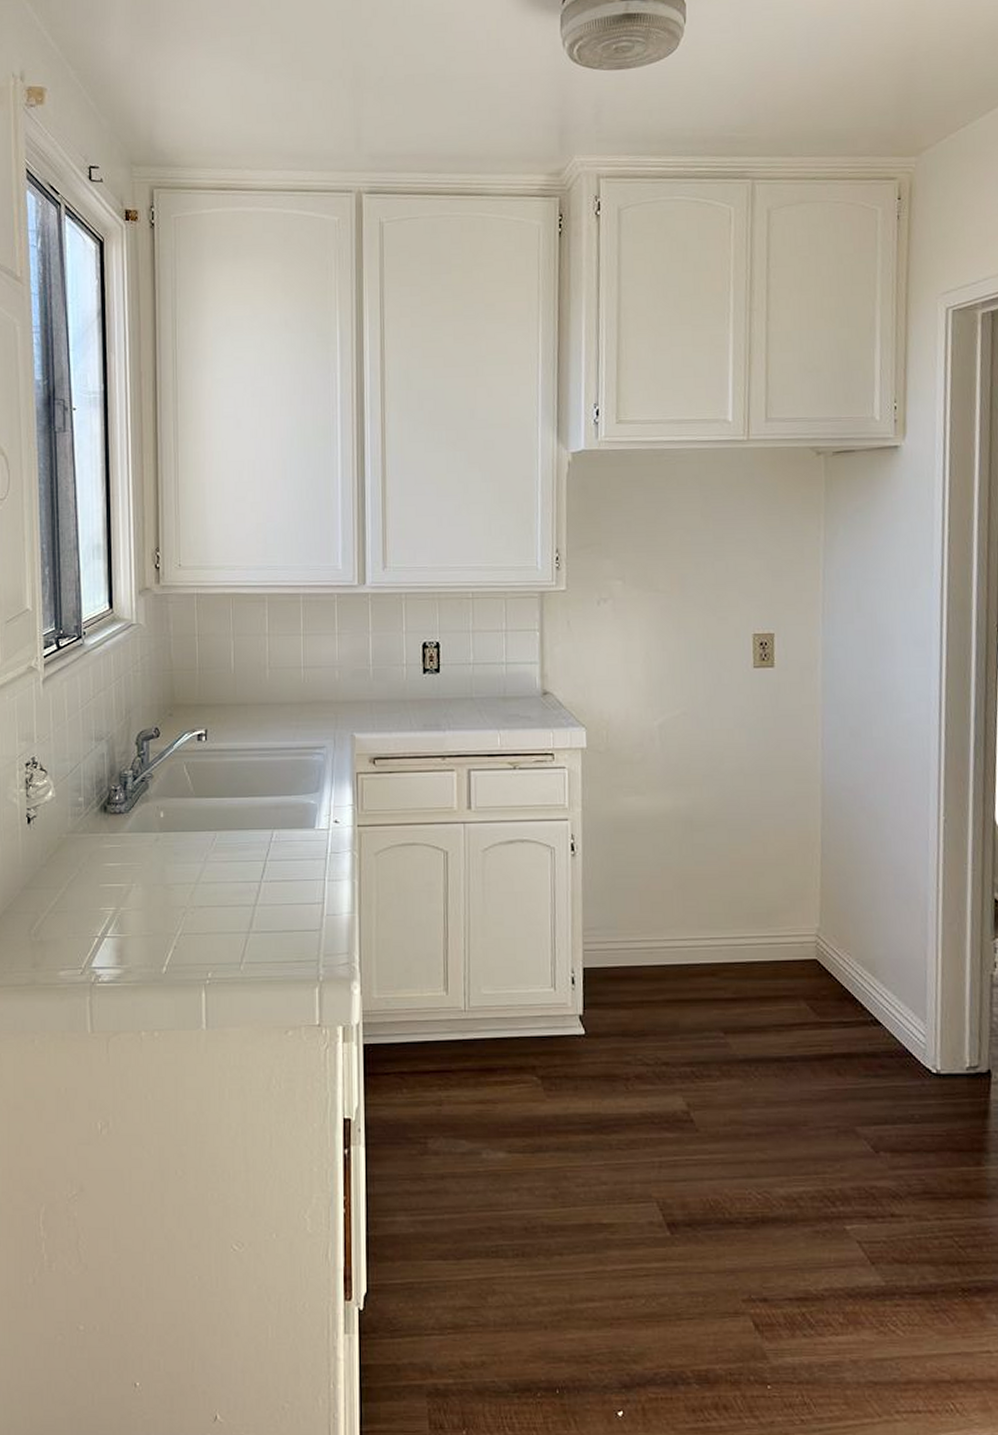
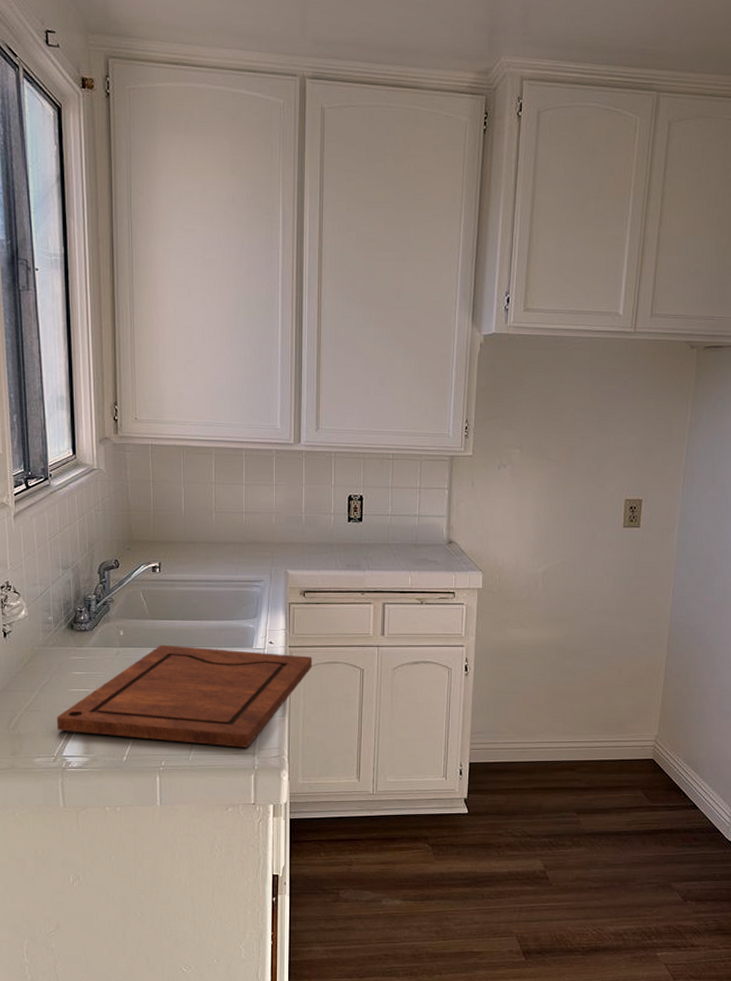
cutting board: none [85,827,387,953] -> present [56,645,313,747]

